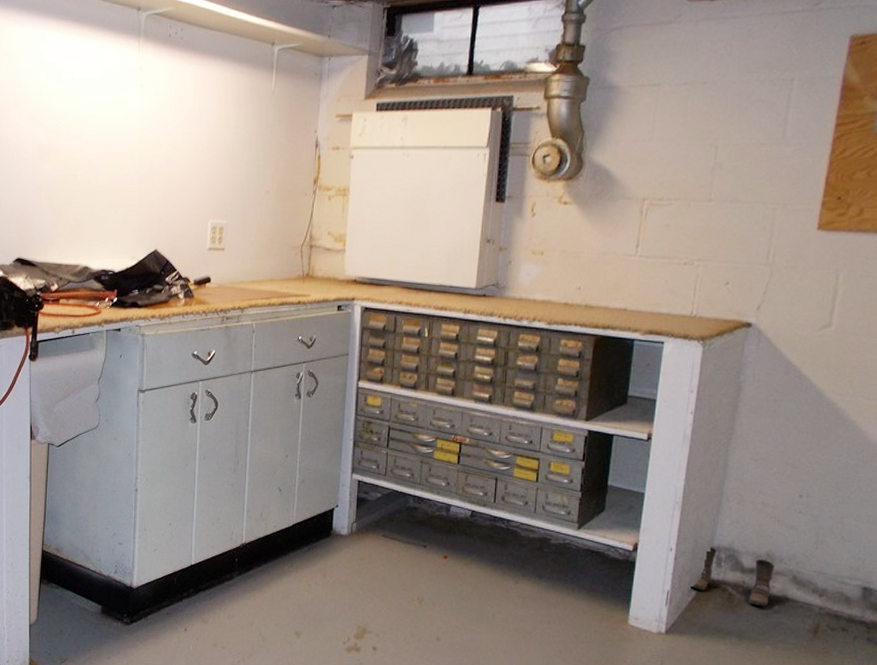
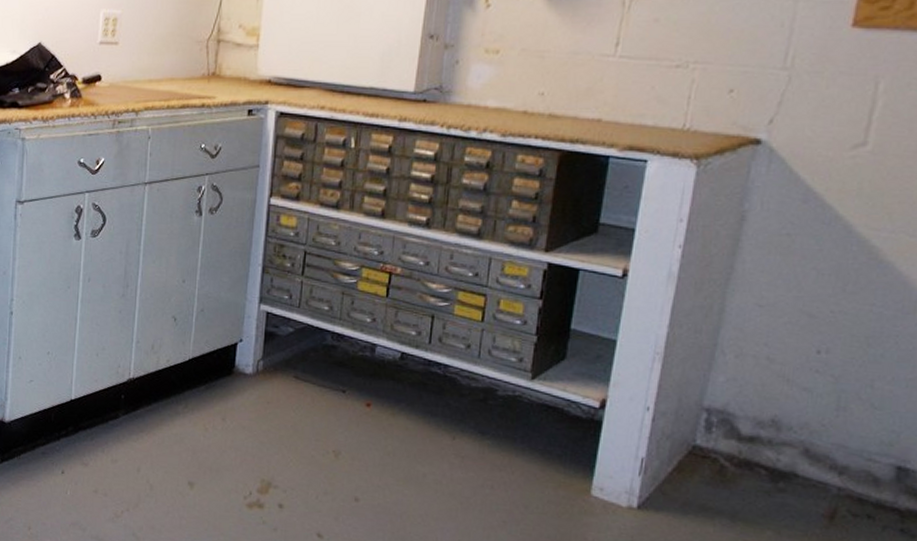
boots: present [692,545,775,607] -> none [673,406,781,484]

